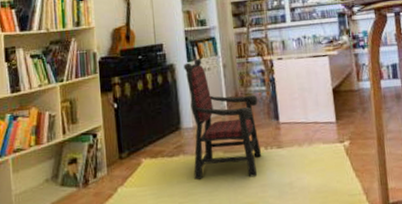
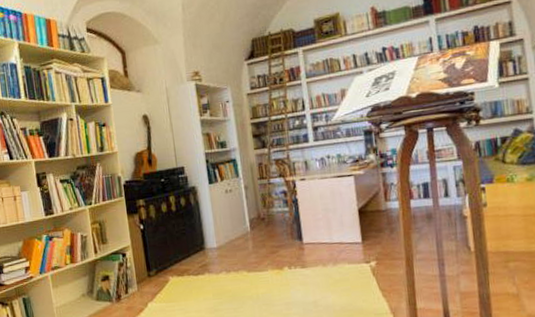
armchair: present [184,59,262,180] -> none [205,181,286,297]

